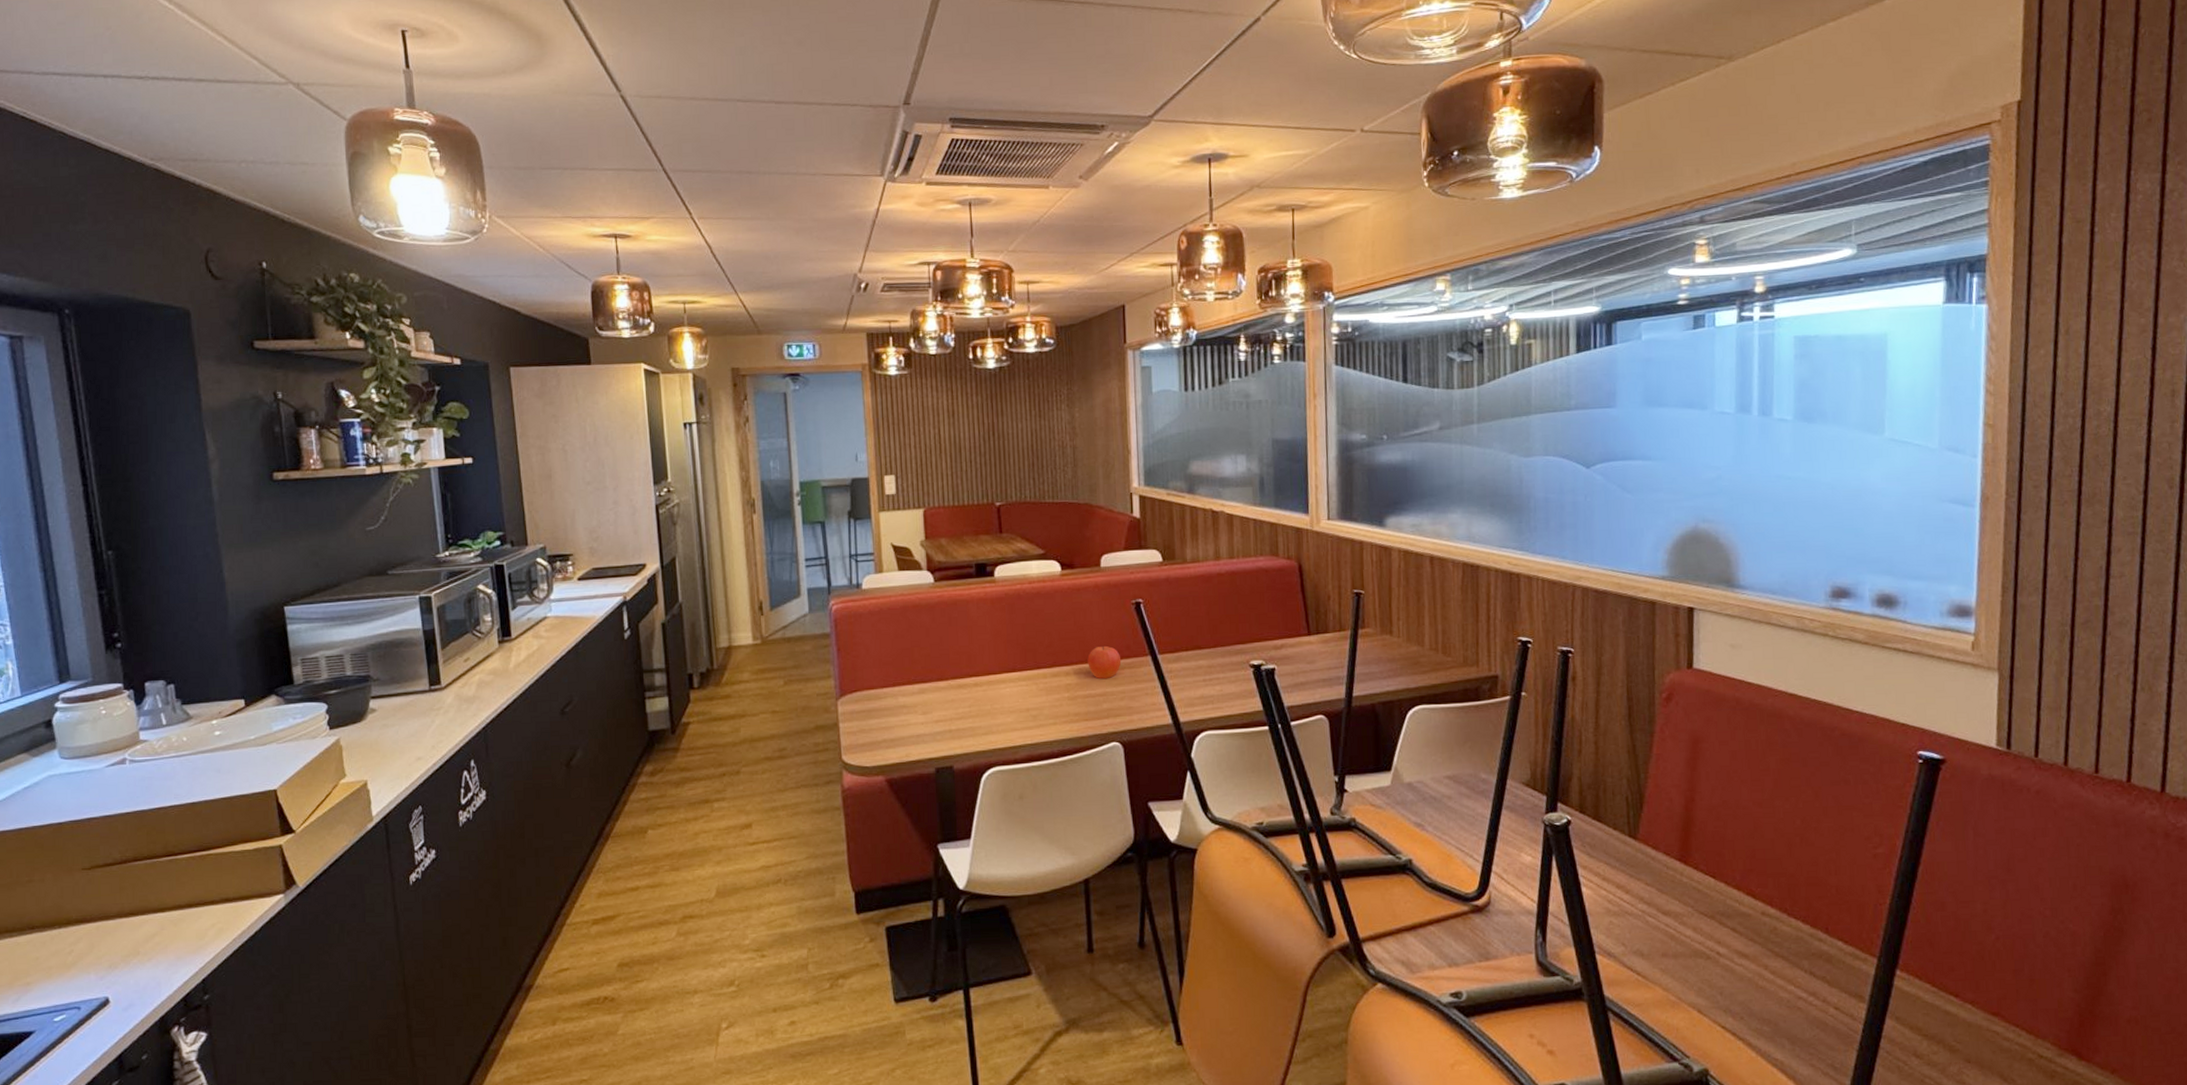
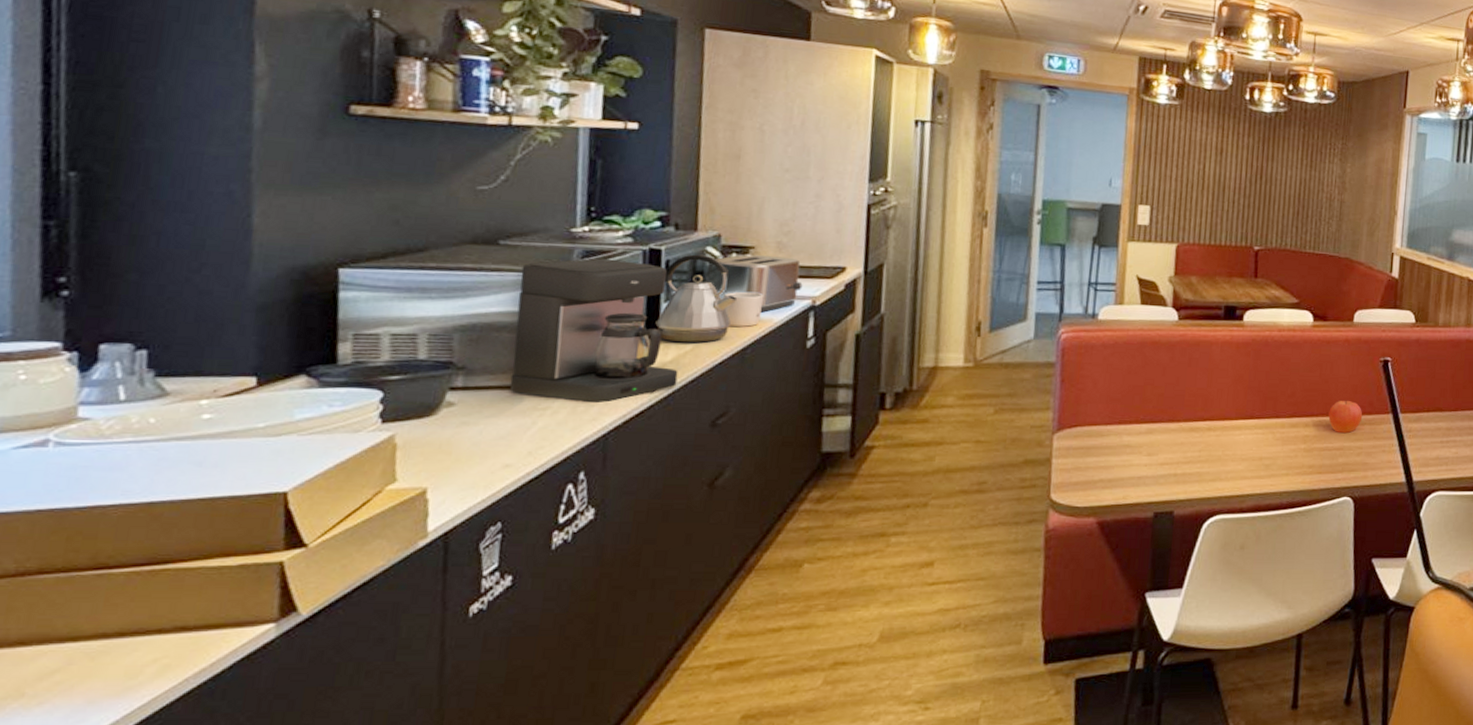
coffee maker: none [406,577,531,701] -> present [509,258,678,403]
kettle: none [508,565,566,644] -> present [655,254,738,343]
toaster: none [539,560,614,611] -> present [707,254,803,313]
mug: none [554,594,586,626] -> present [722,291,763,327]

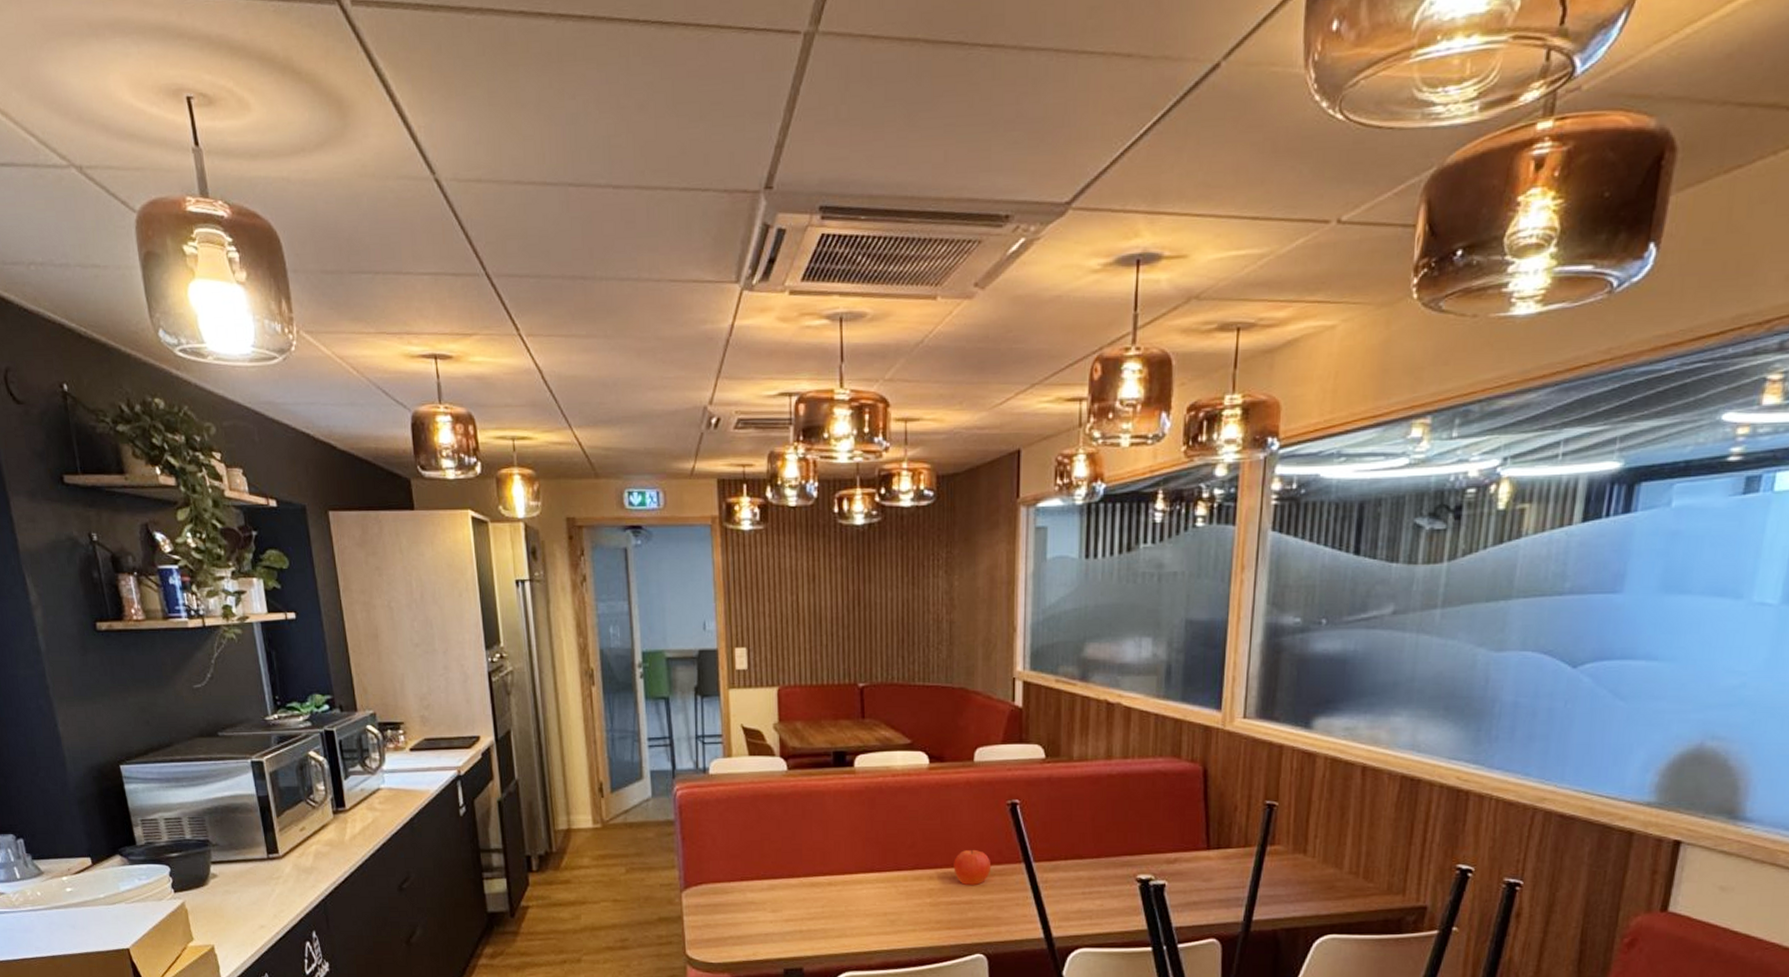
coffee maker: present [509,258,678,403] -> none [238,742,367,871]
kettle: present [655,254,738,343] -> none [340,733,399,816]
toaster: present [707,254,803,313] -> none [370,730,448,784]
mug: present [722,291,763,327] -> none [387,765,420,798]

